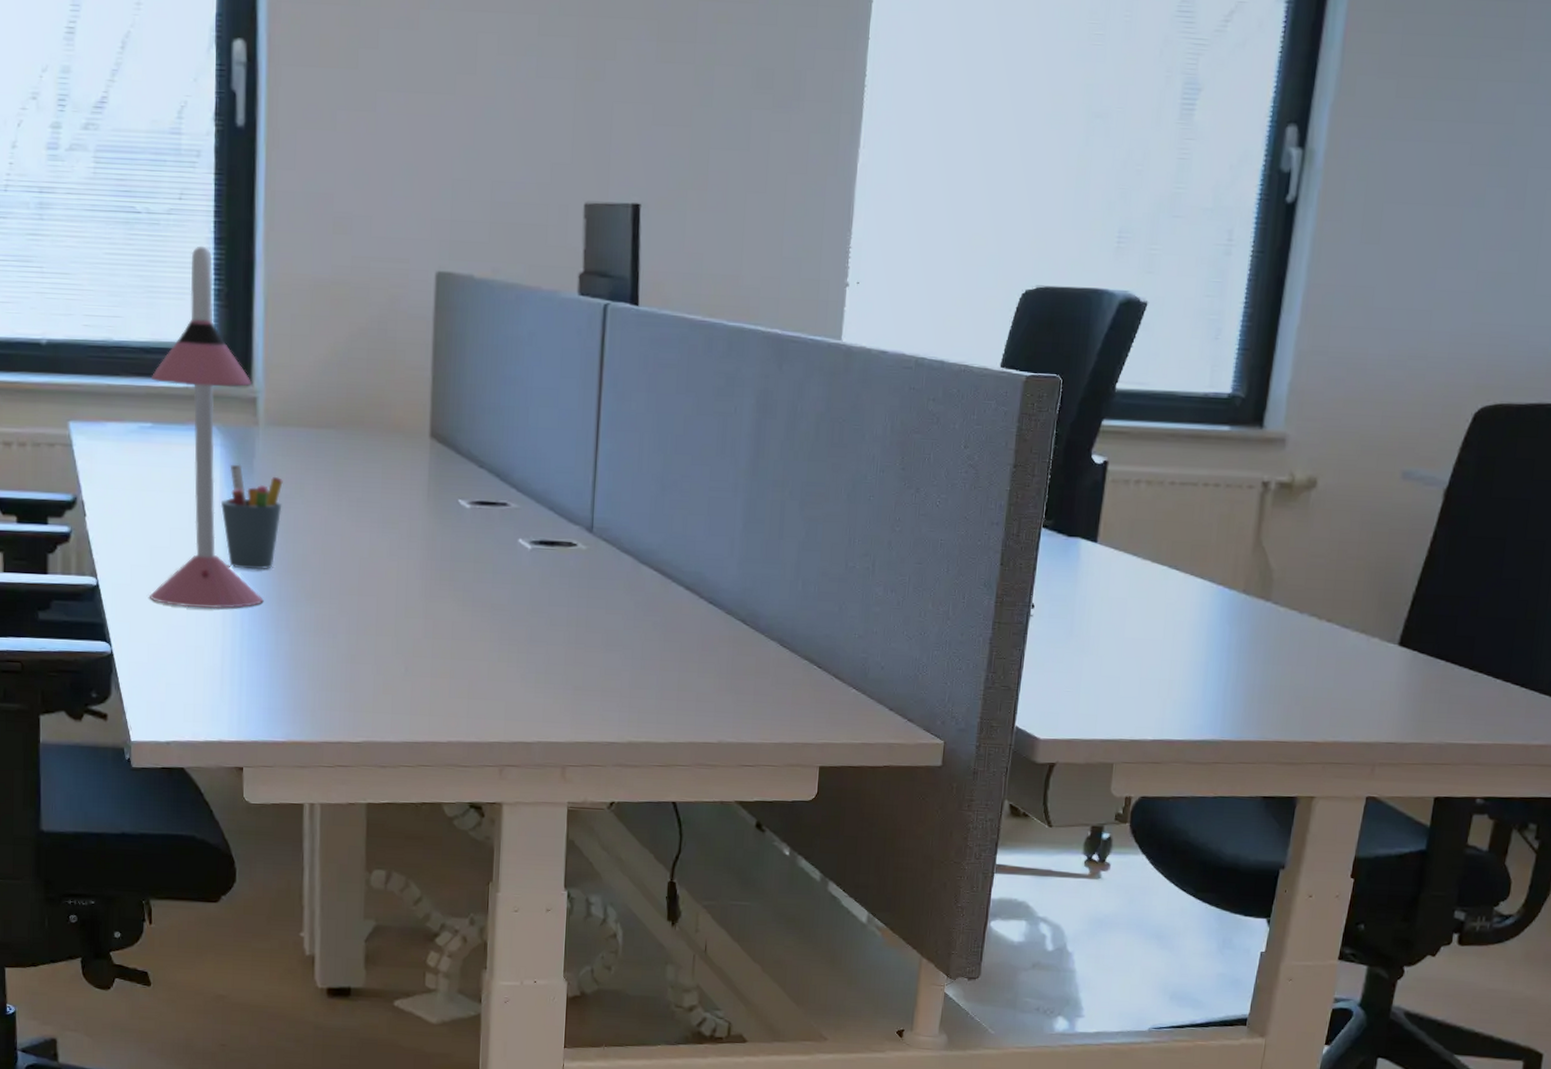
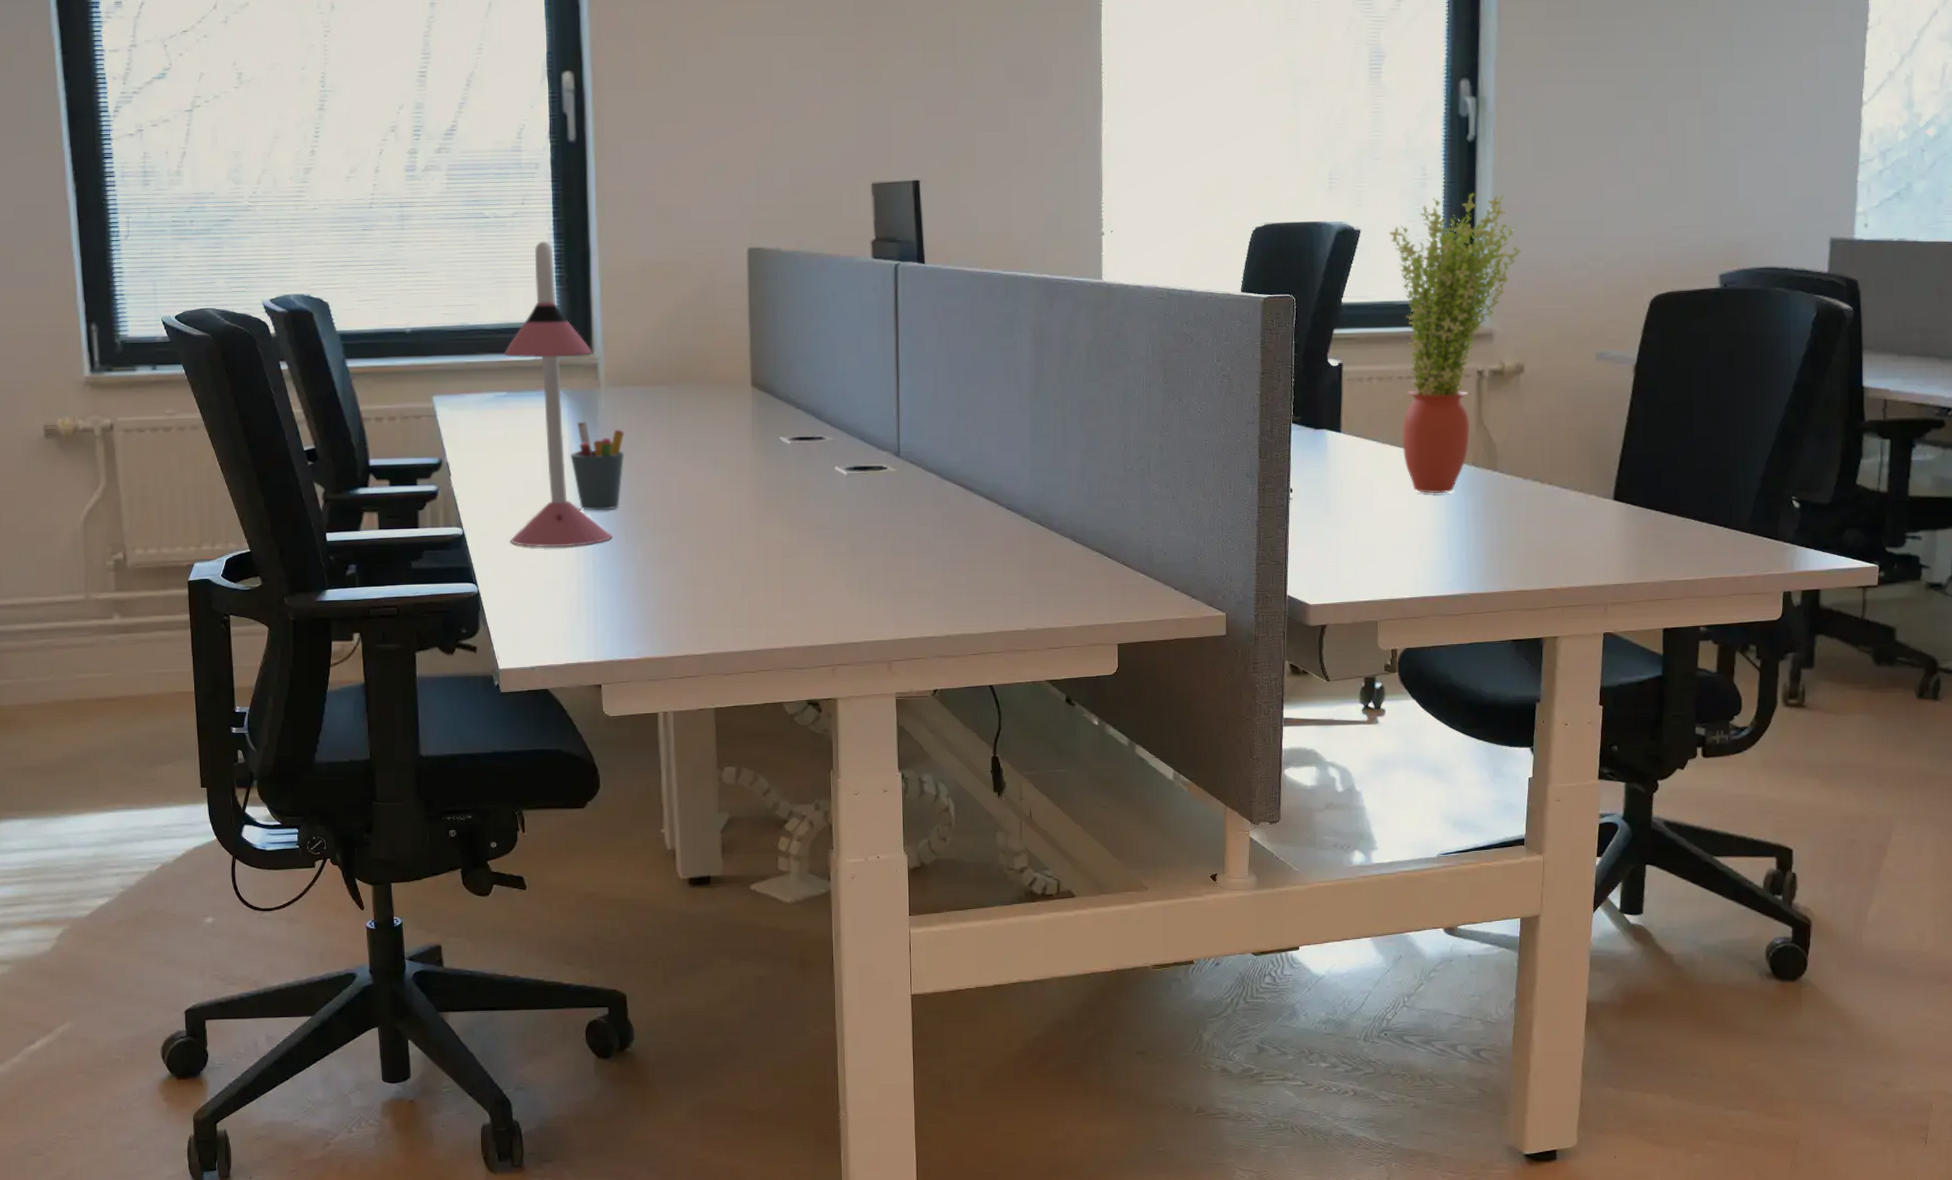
potted plant: none [1165,266,1332,622] -> present [1389,192,1521,494]

